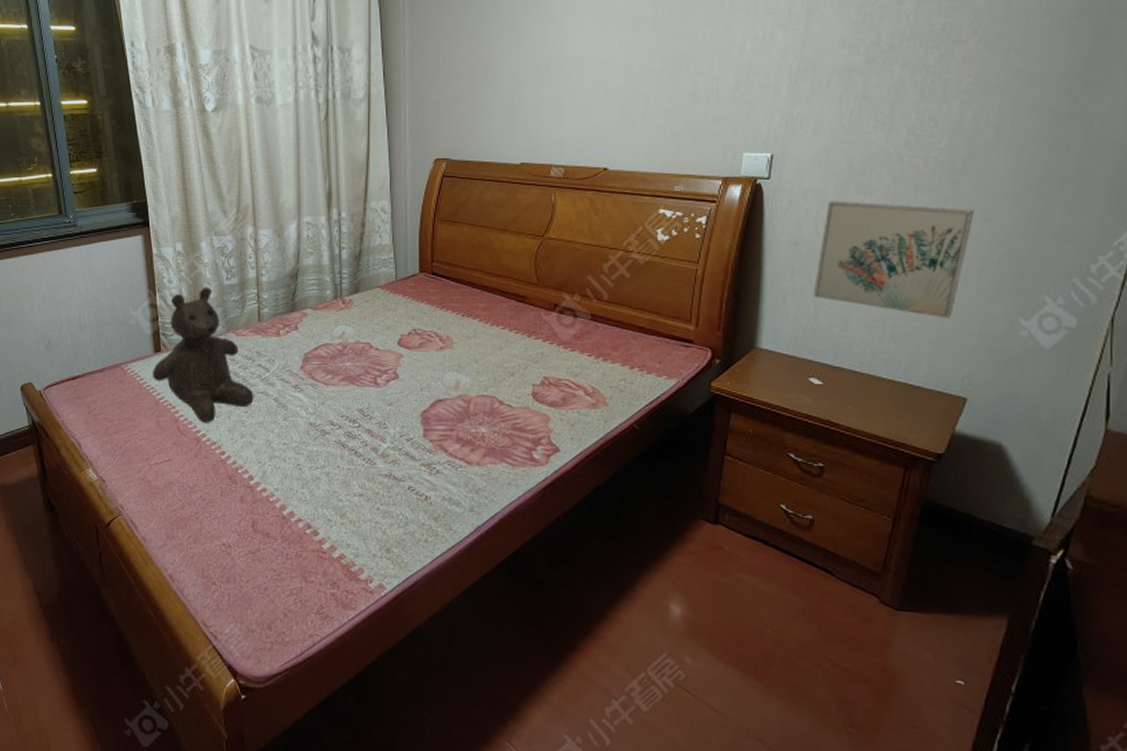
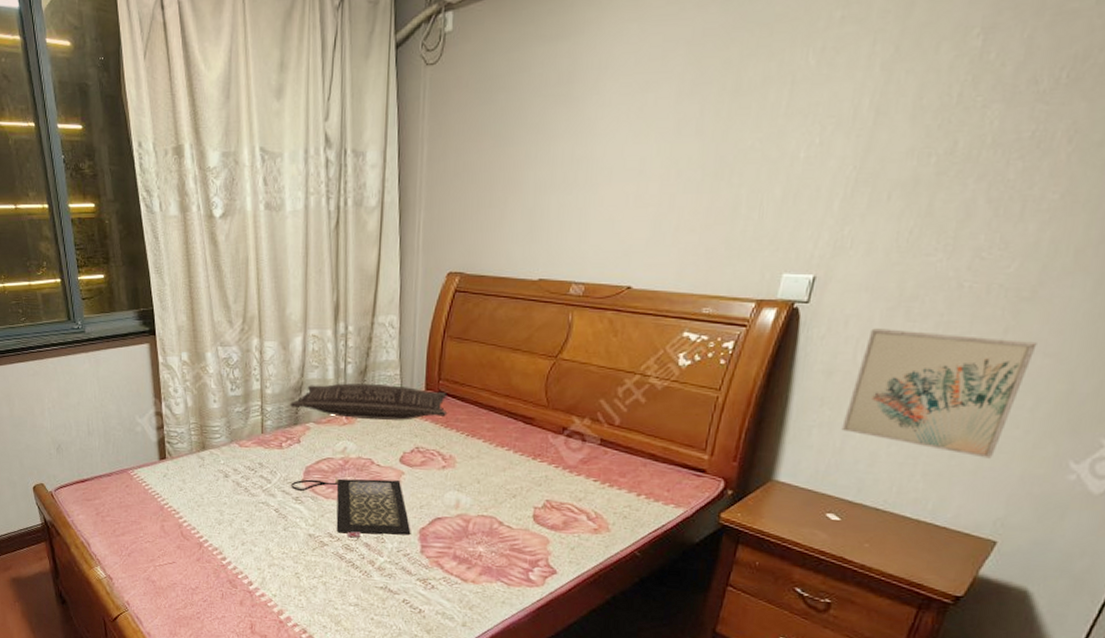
teddy bear: present [152,286,254,423] -> none [157,397,255,530]
pillow: none [286,268,442,303] -> present [290,383,448,420]
clutch bag: none [290,362,413,424] -> present [291,477,411,537]

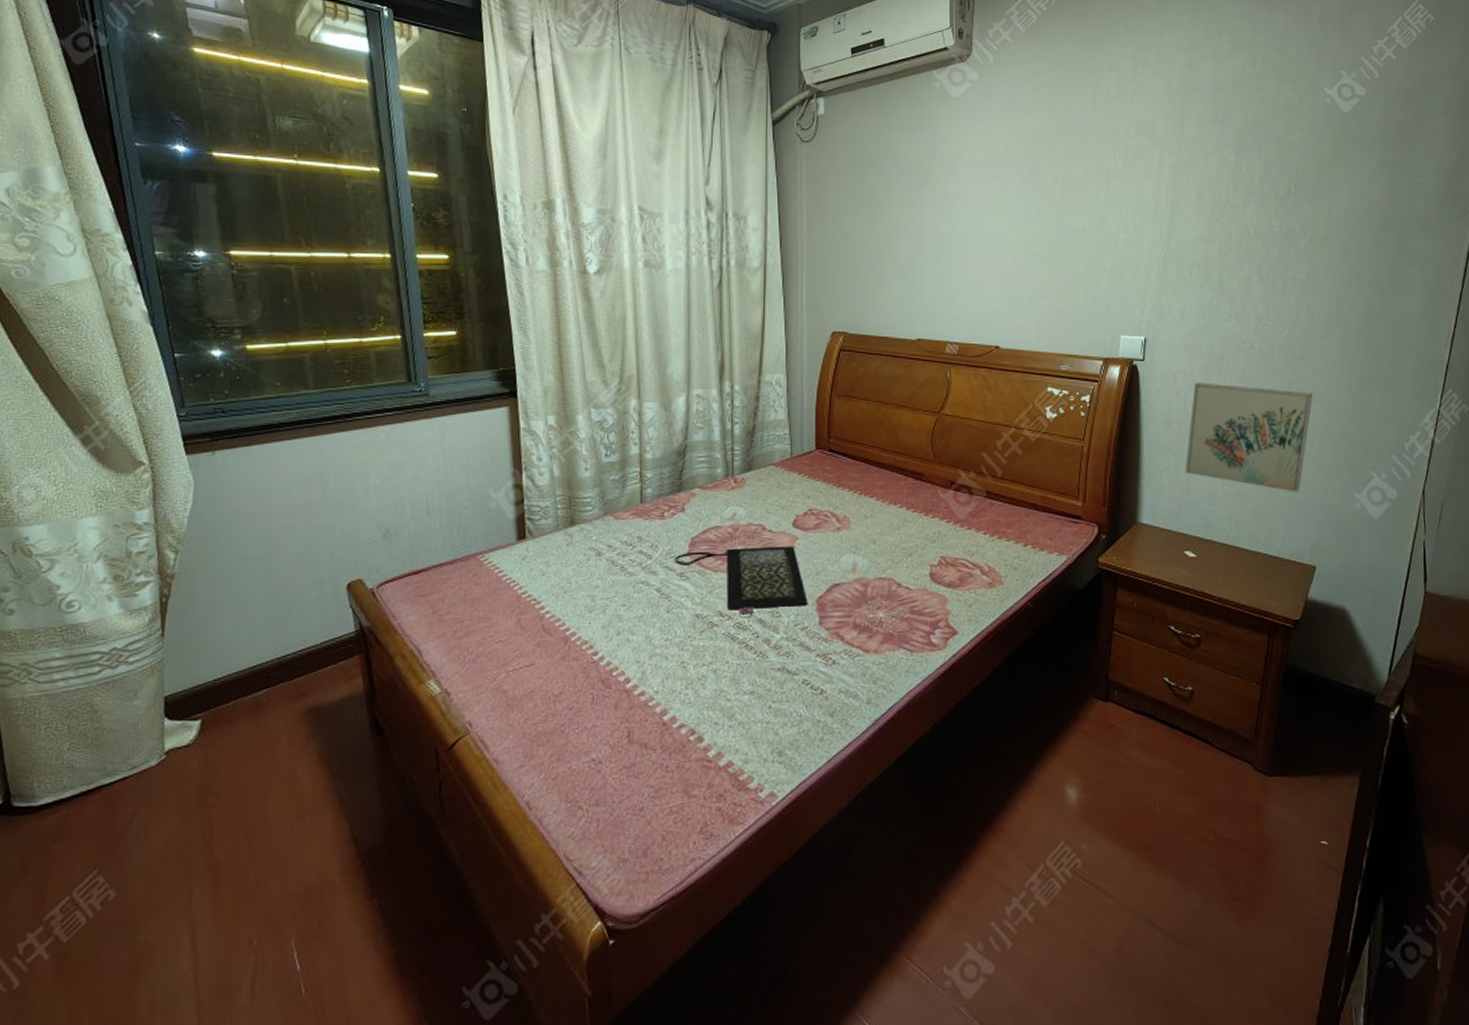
pillow: present [290,383,448,420] -> none [673,445,839,481]

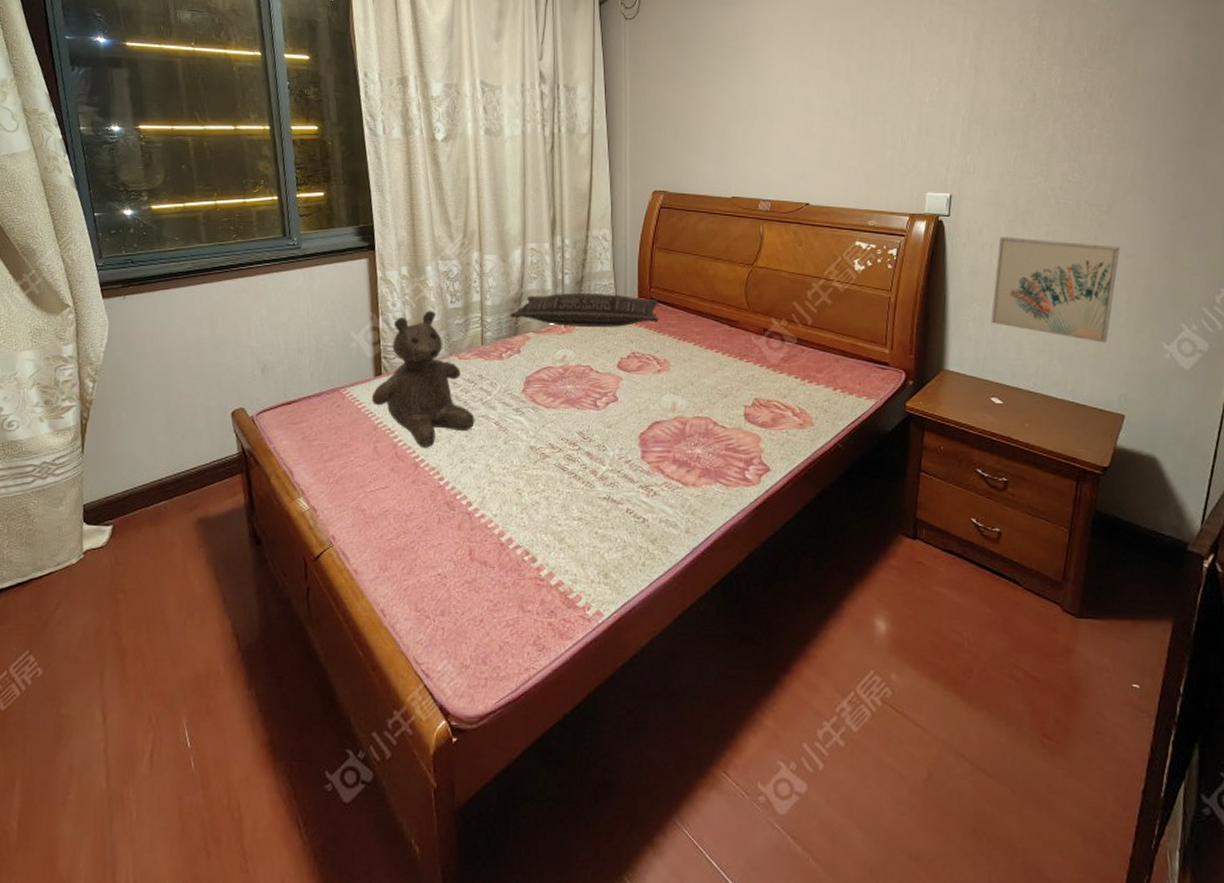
teddy bear: none [513,464,634,619] -> present [371,310,475,448]
pillow: none [673,445,839,481] -> present [510,293,660,327]
clutch bag: present [675,546,808,613] -> none [511,385,631,446]

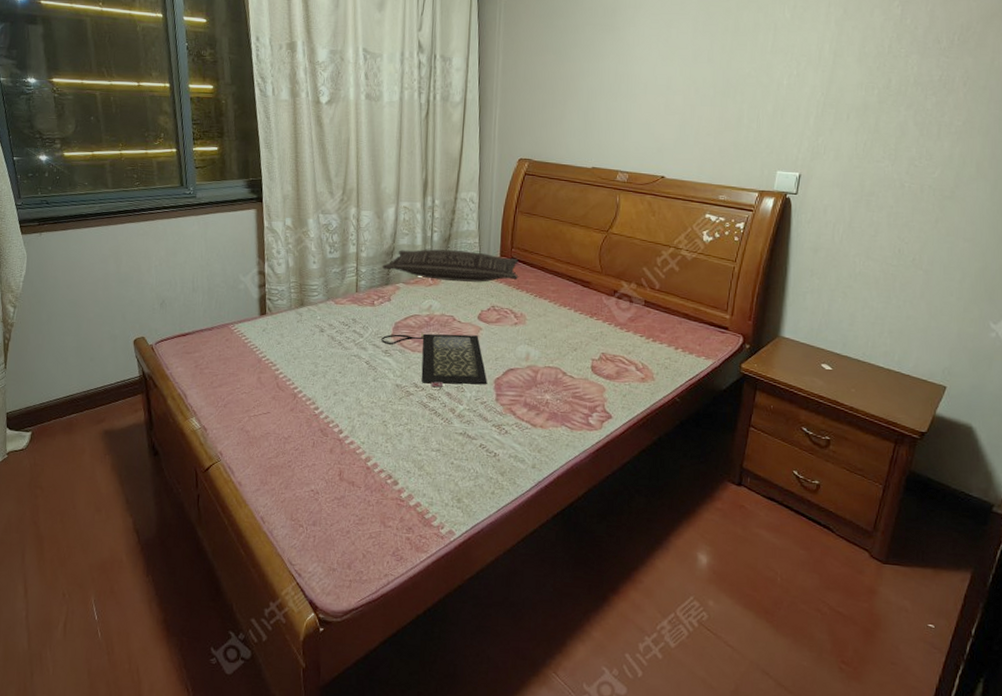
teddy bear: present [371,310,475,448] -> none [256,258,348,381]
clutch bag: none [511,385,631,446] -> present [381,332,488,387]
wall art: present [991,237,1120,343] -> none [828,216,959,320]

